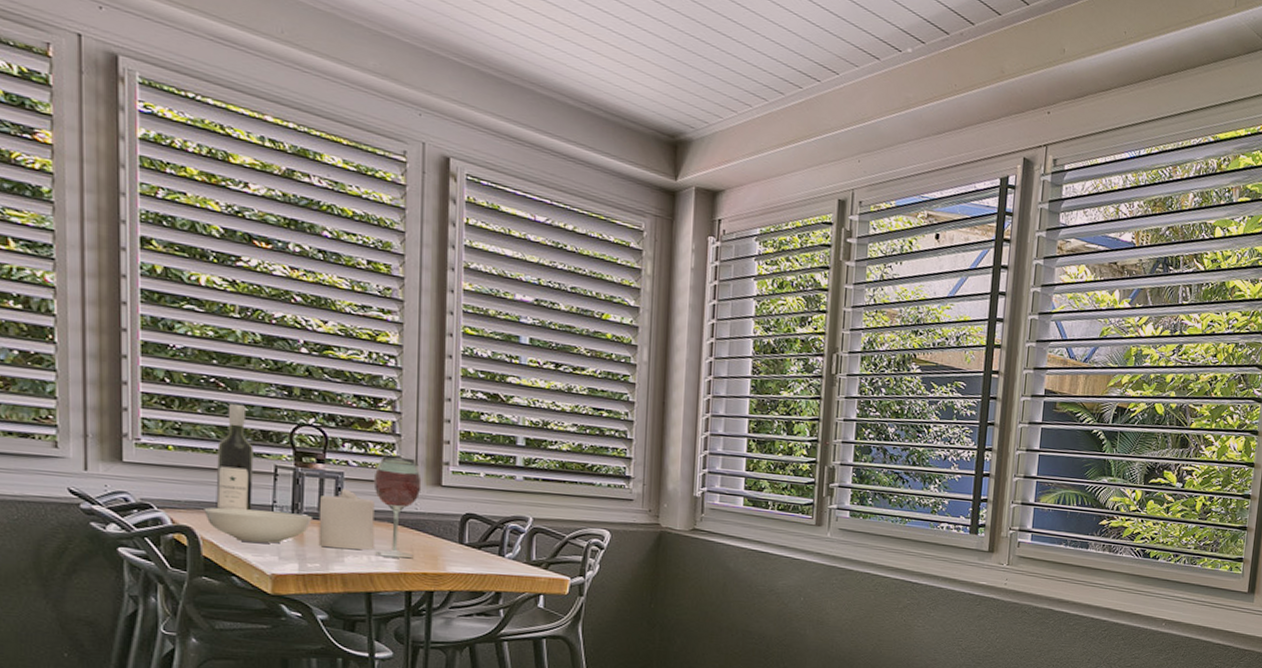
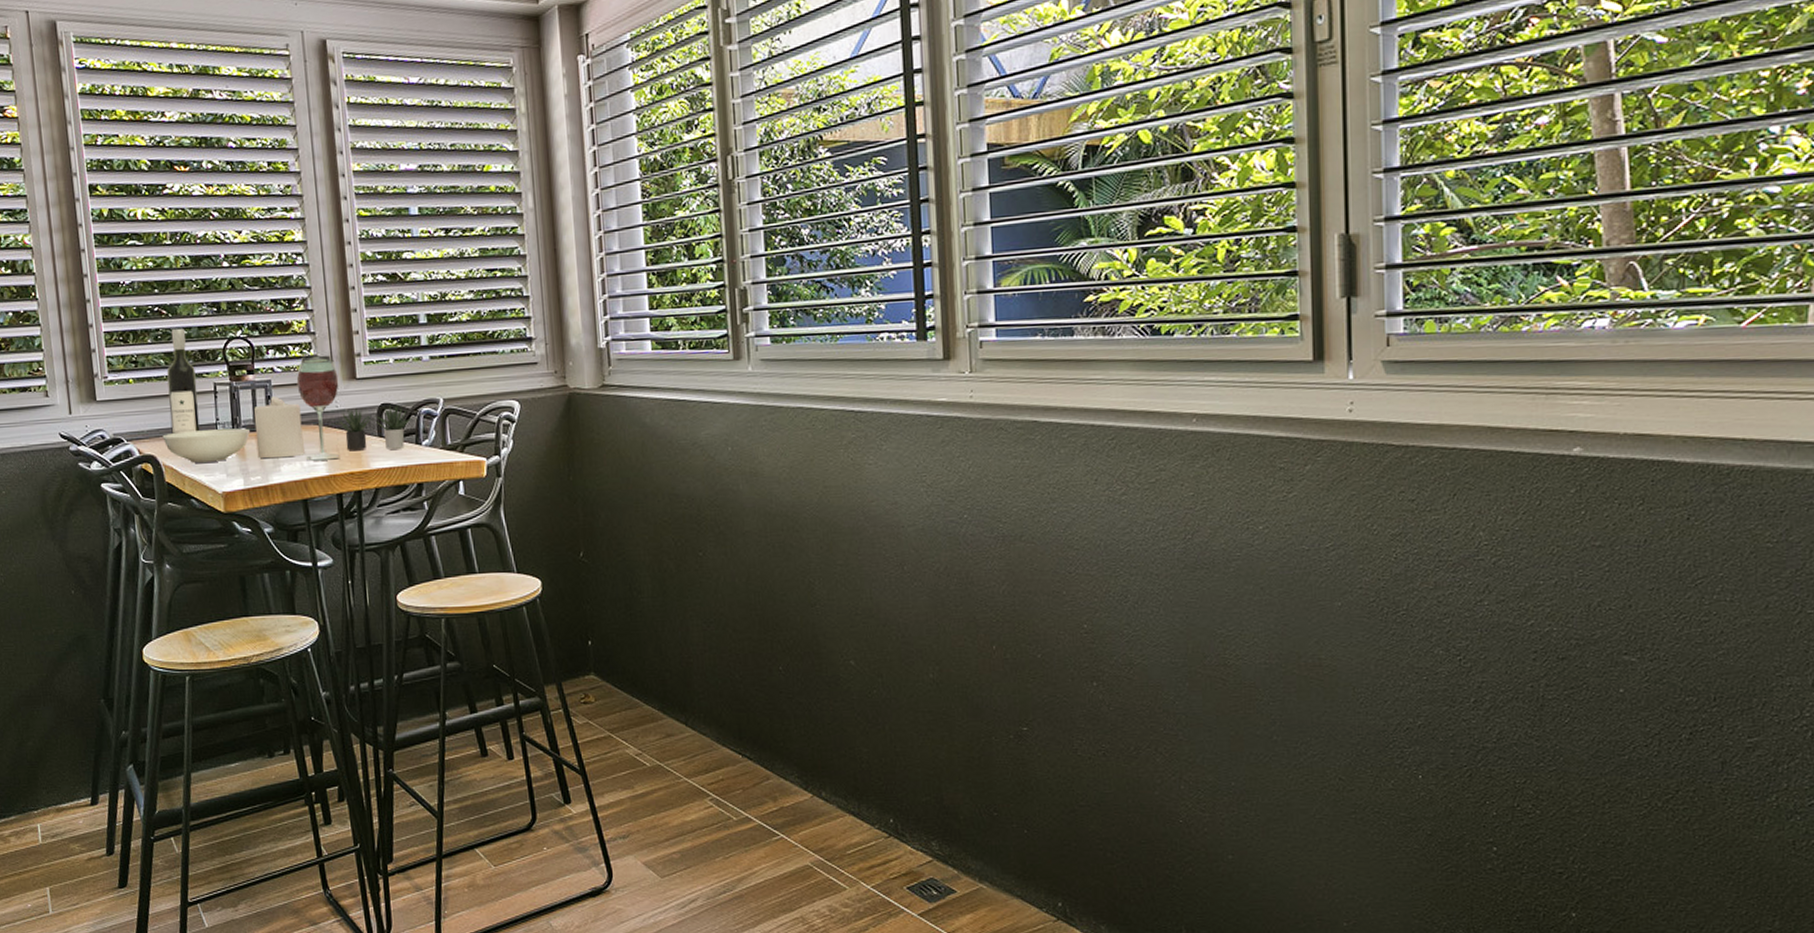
succulent plant: none [414,513,498,558] -> present [337,405,412,451]

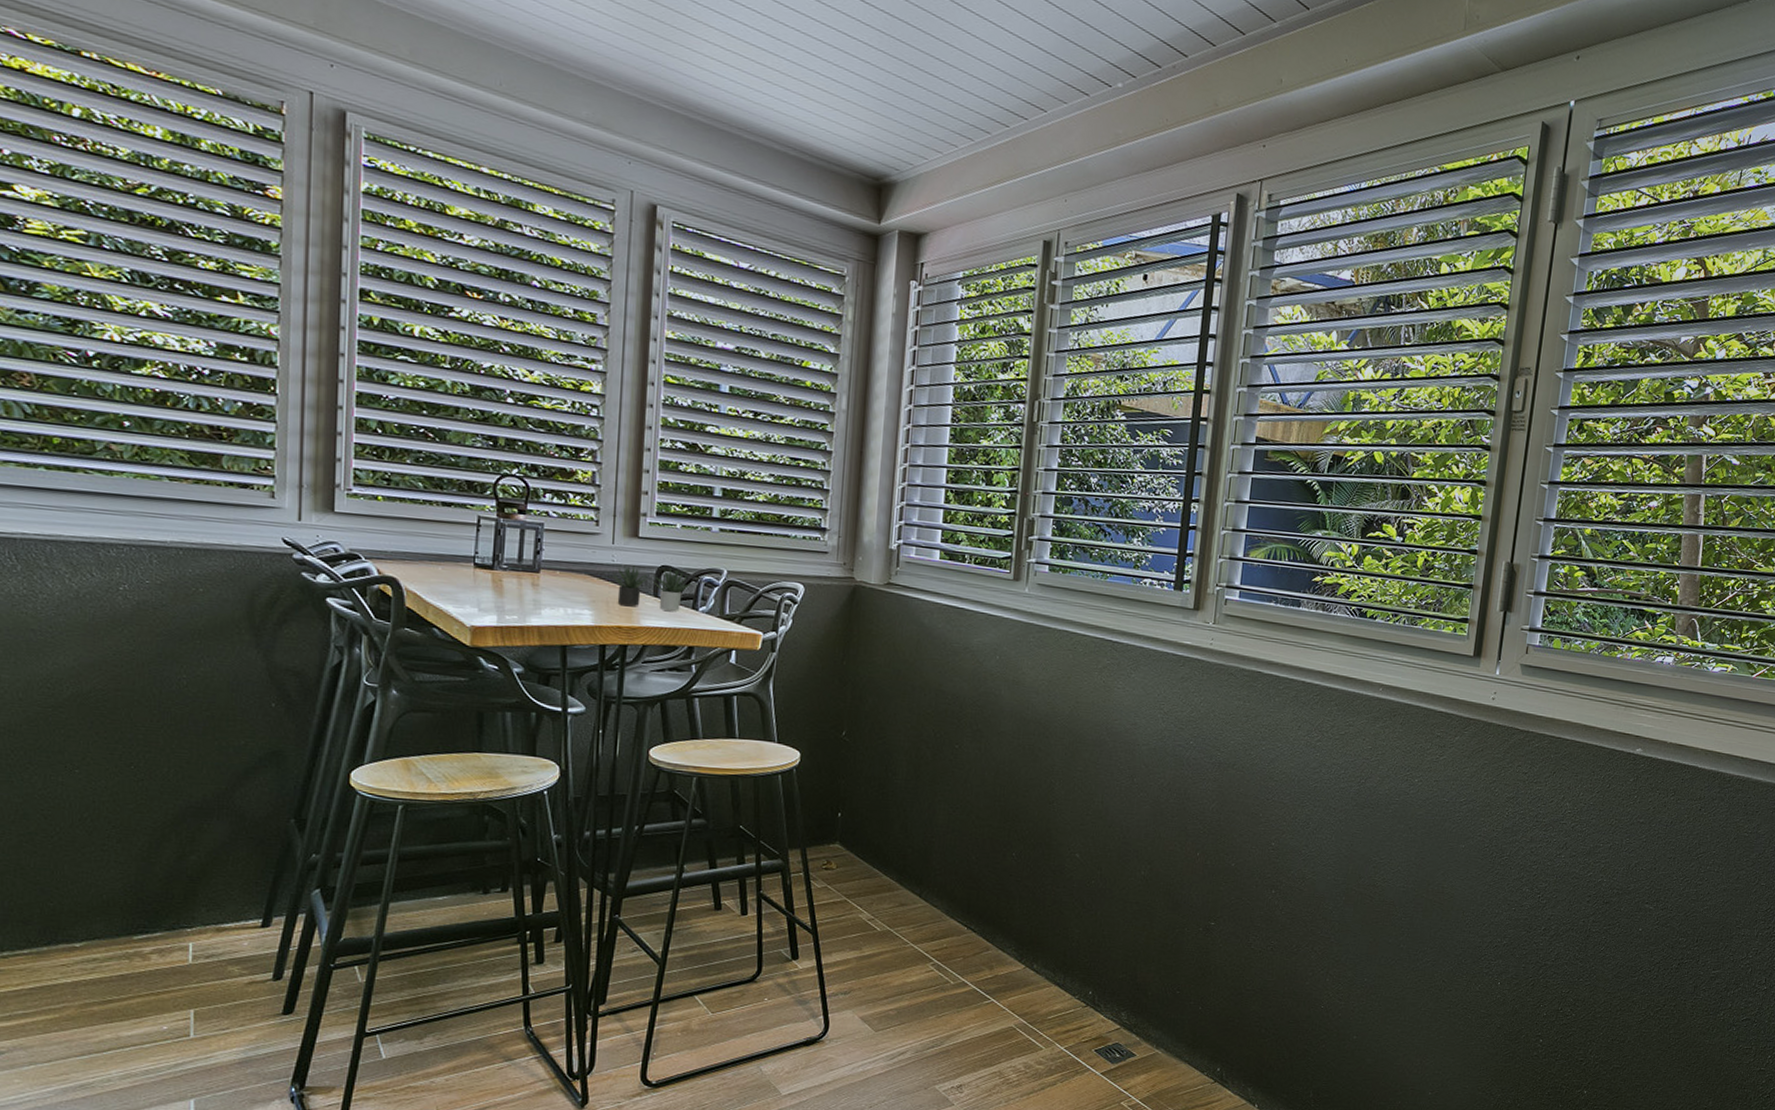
bowl: present [162,428,251,463] -> none [409,558,513,595]
bottle: present [166,328,200,435] -> none [420,453,458,562]
candle: present [254,395,306,459] -> none [517,539,573,603]
wineglass: present [296,355,340,461] -> none [570,506,619,612]

